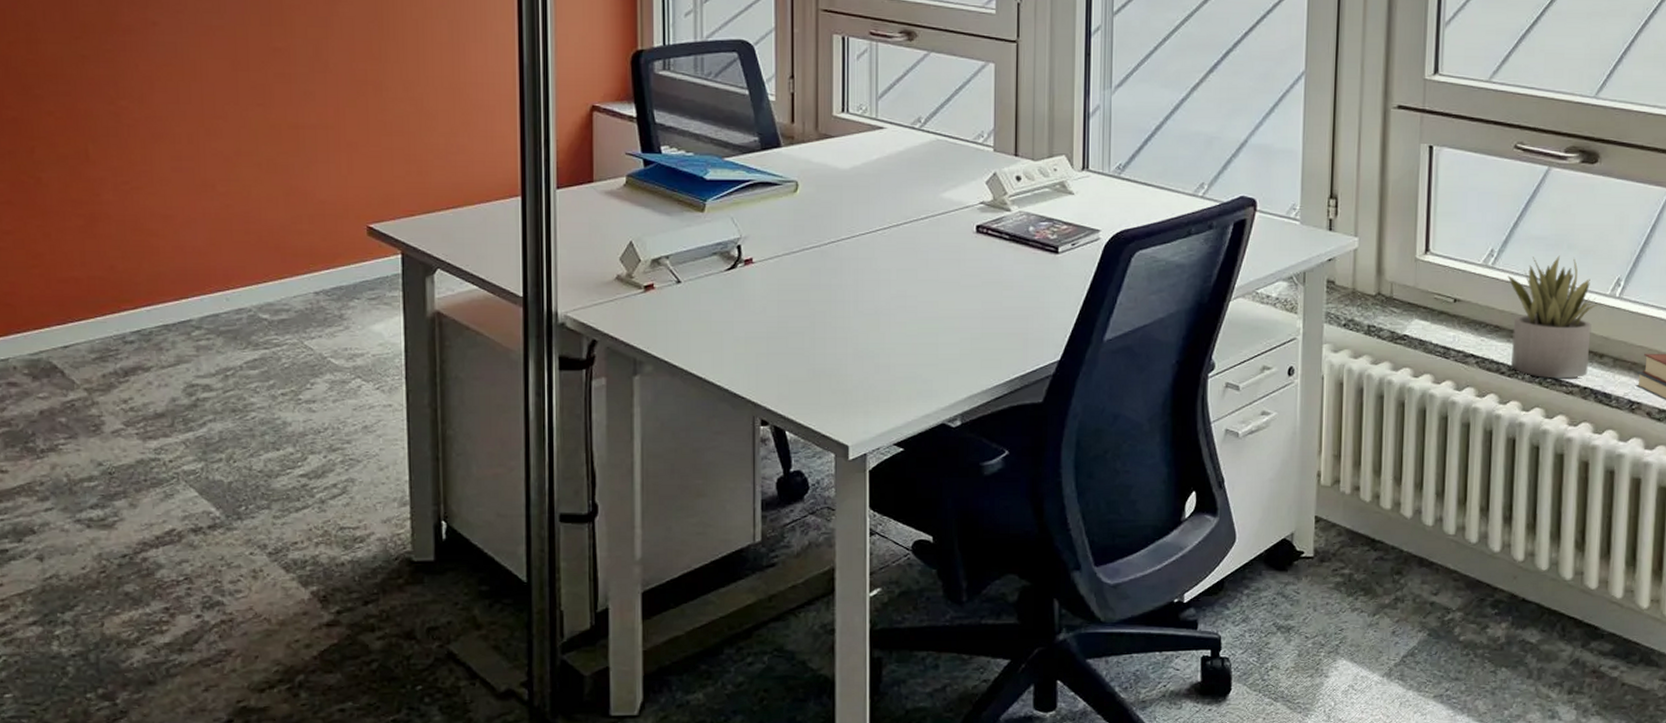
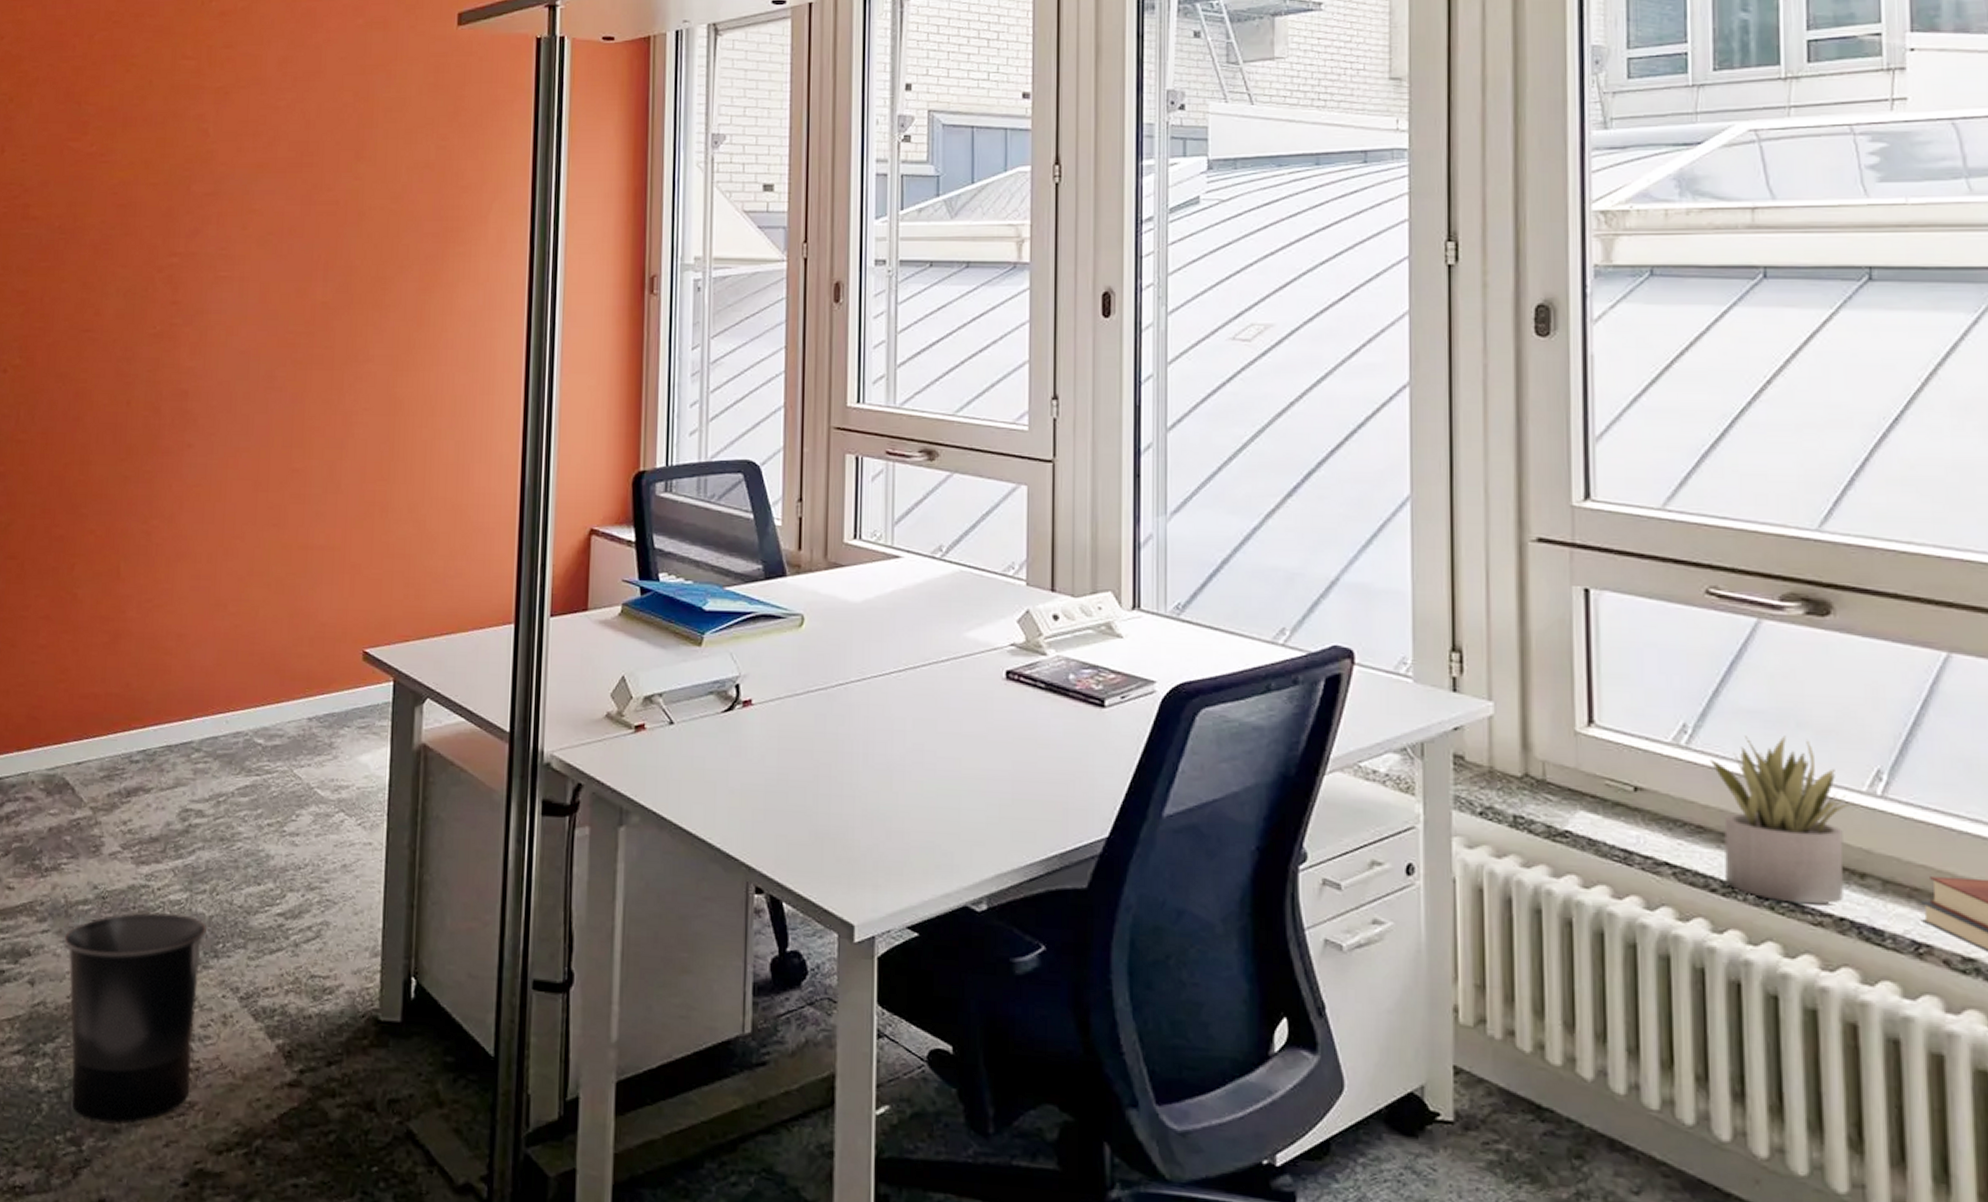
waste bin: none [71,482,226,676] -> present [64,912,206,1123]

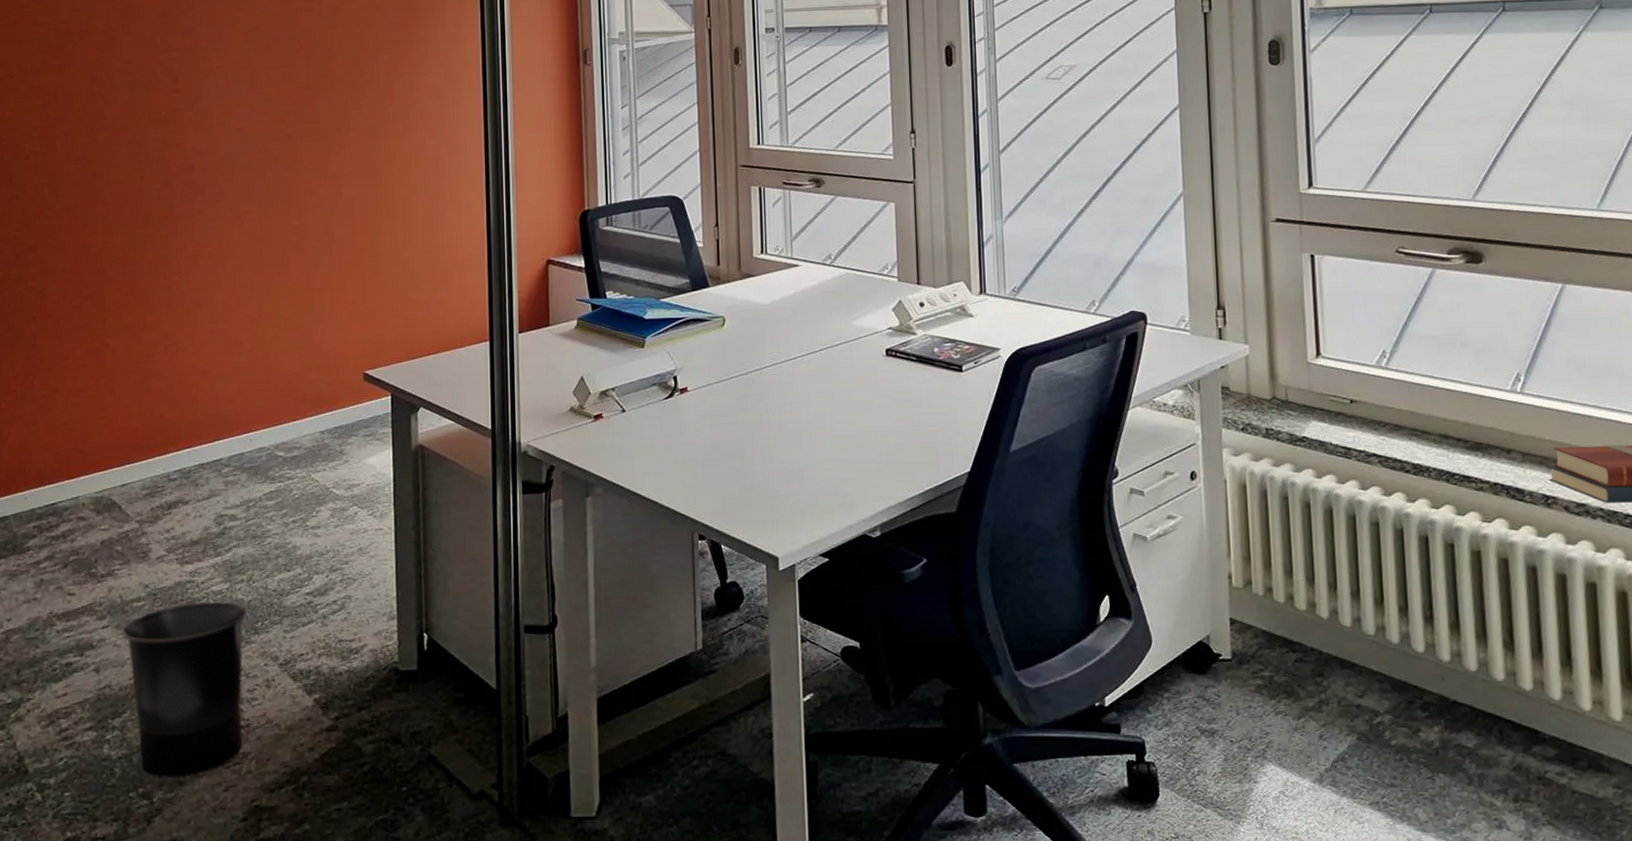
succulent plant: present [1709,735,1853,905] -> none [1402,353,1501,476]

